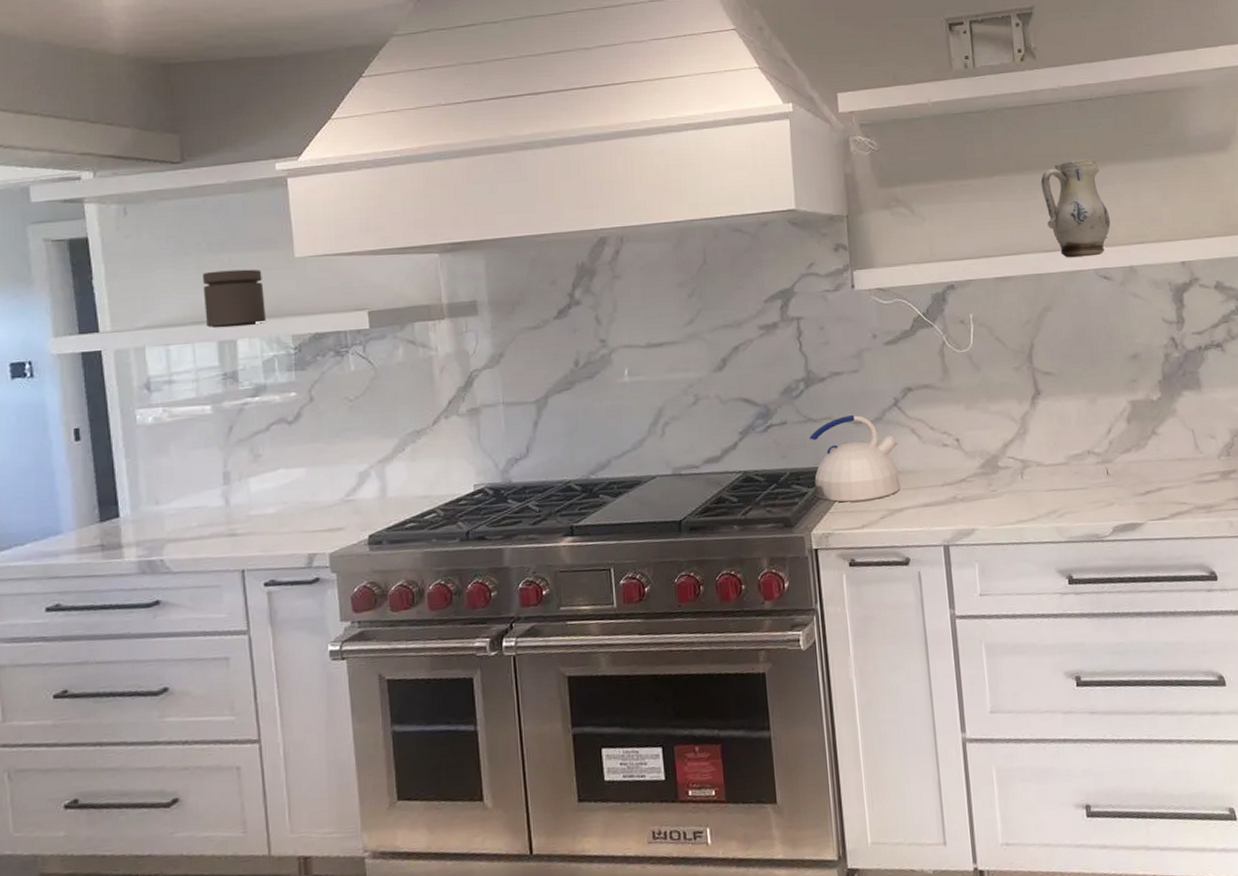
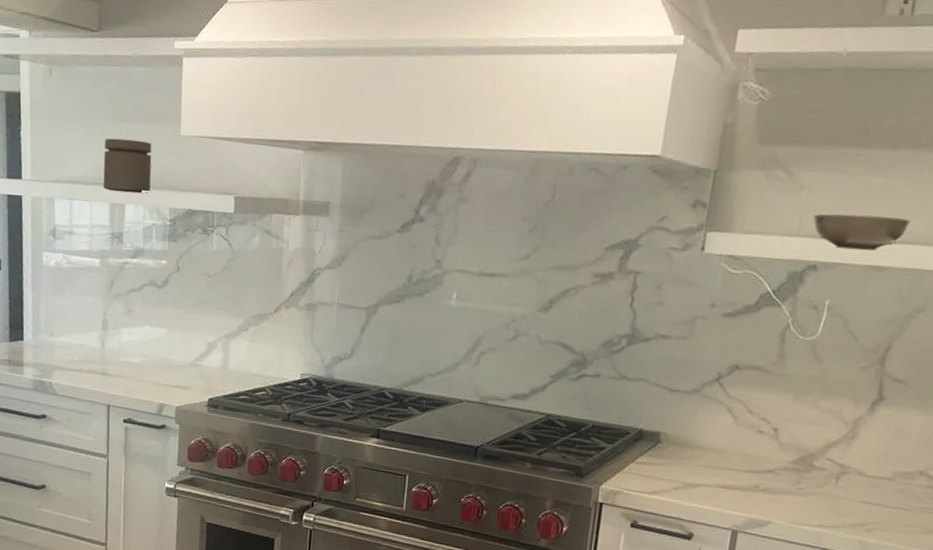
kettle: present [809,414,901,503] -> none [612,381,711,470]
bowl: none [940,233,1020,267] -> present [813,213,911,251]

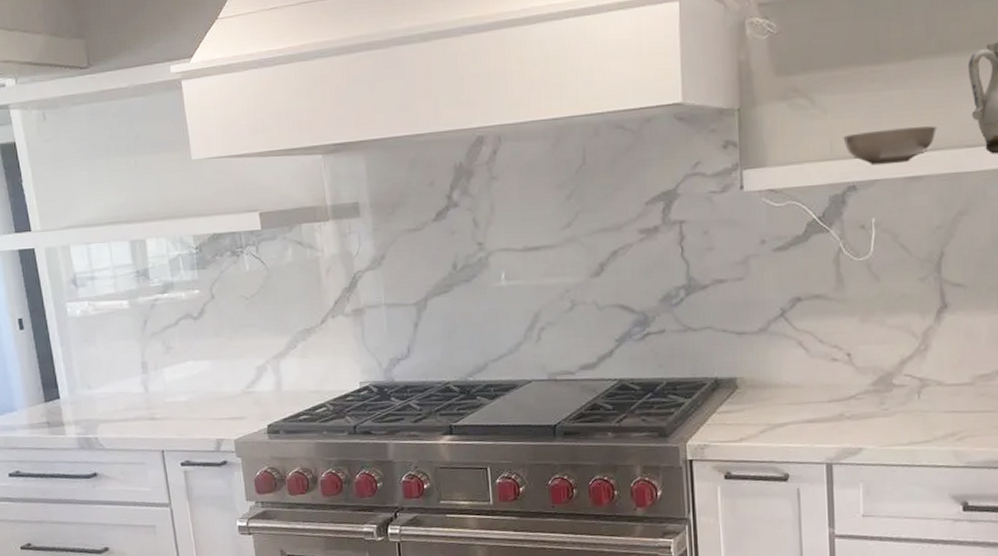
jar: present [103,138,152,194] -> none [114,171,170,229]

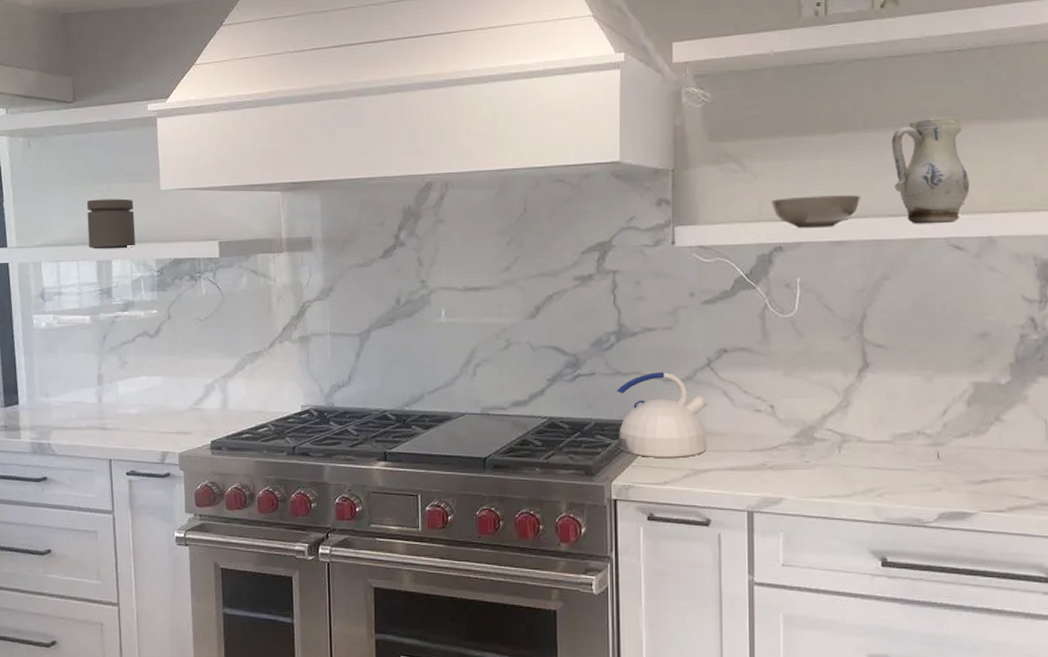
jar: none [114,171,170,229] -> present [87,199,135,249]
kettle: none [688,324,784,415] -> present [617,371,708,458]

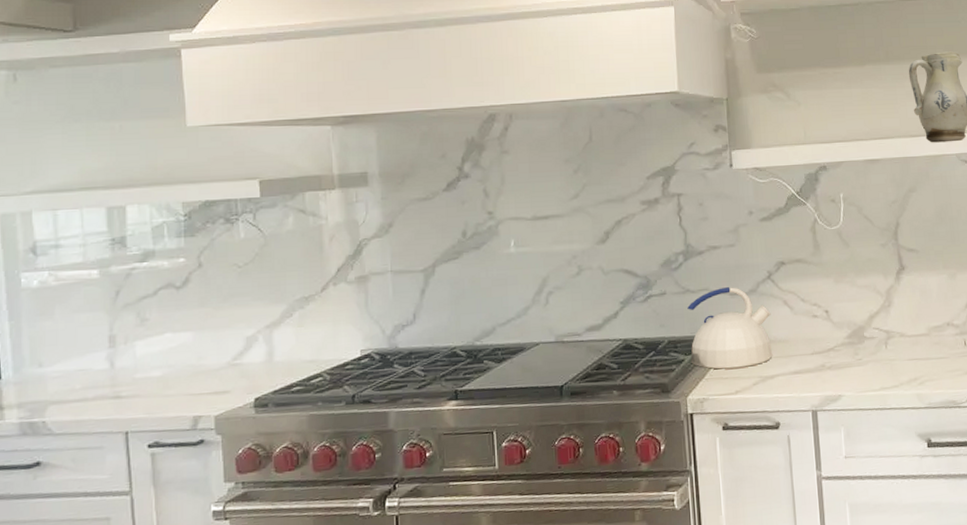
jar: present [87,199,135,249] -> none [93,137,156,194]
bowl: present [771,195,862,229] -> none [814,119,888,150]

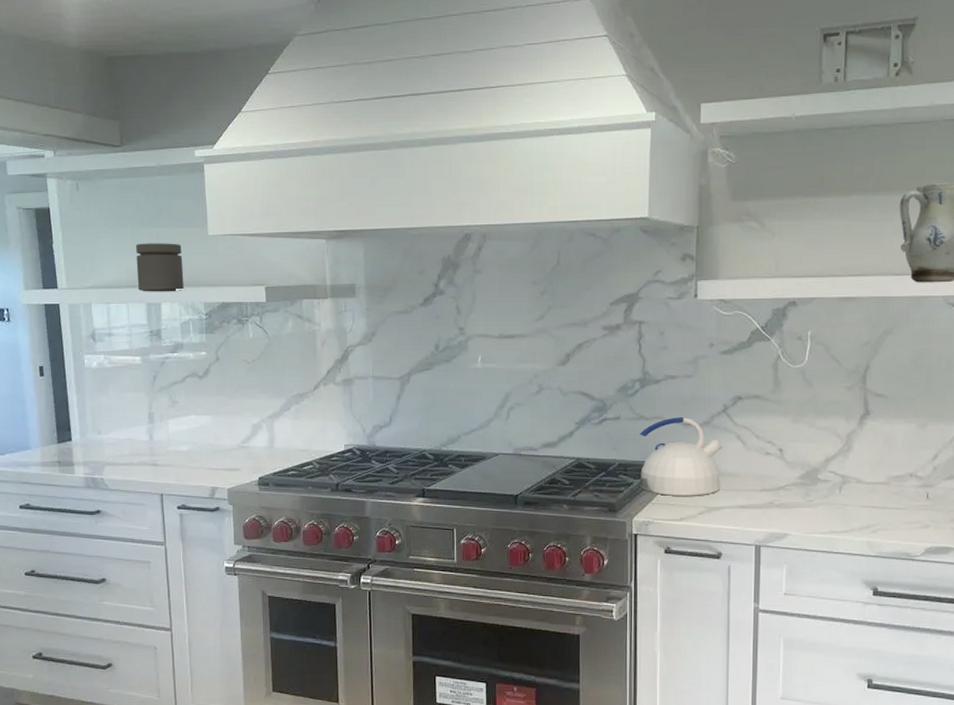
jar: none [93,137,156,194] -> present [136,243,184,292]

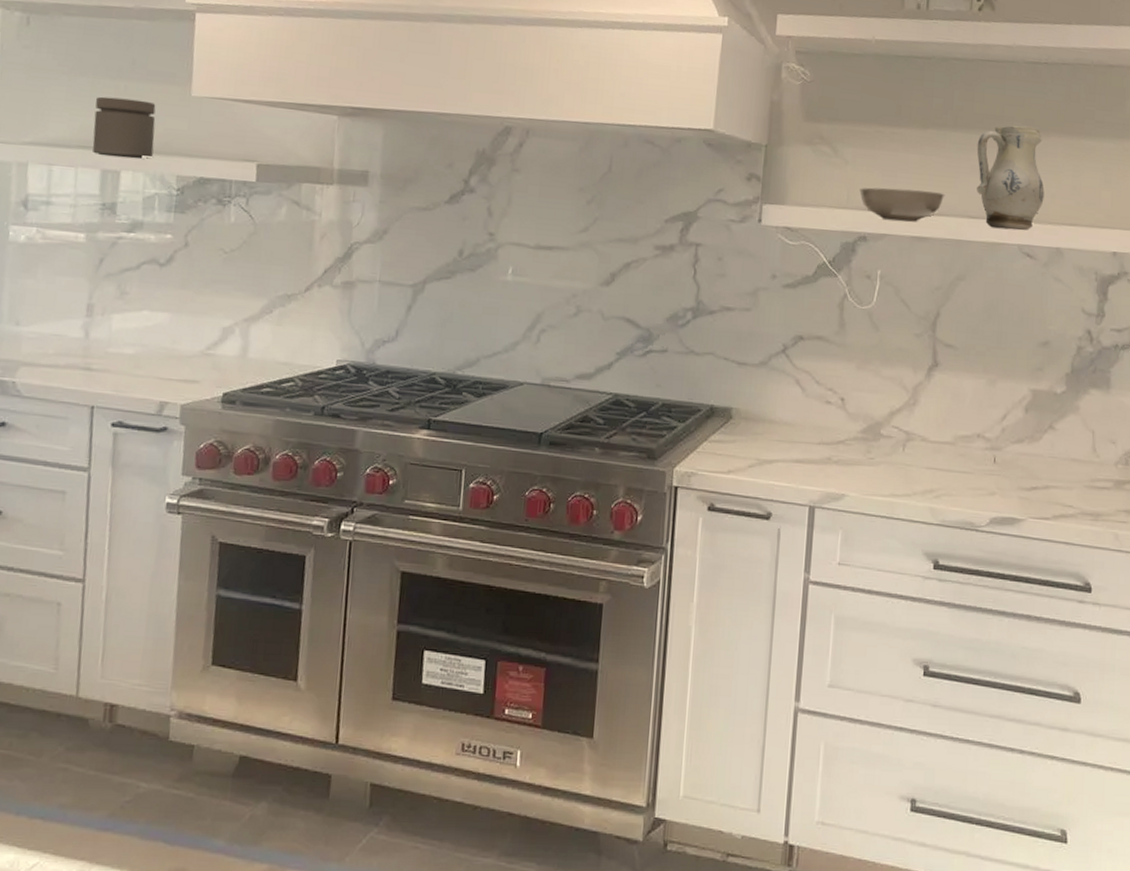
kettle: present [639,416,723,496] -> none [684,354,780,446]
bowl: none [787,254,870,285] -> present [859,187,945,223]

